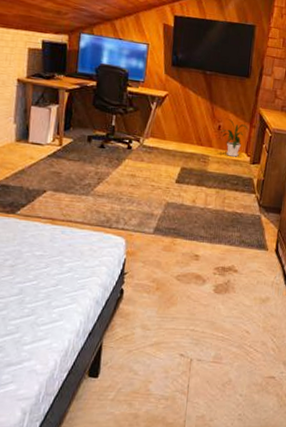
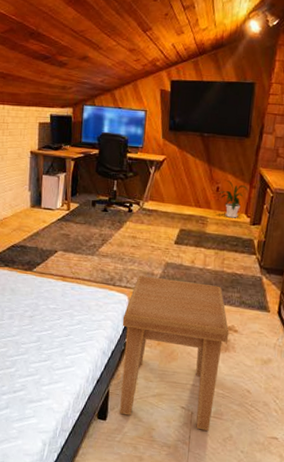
side table: none [113,216,229,377] -> present [120,275,229,431]

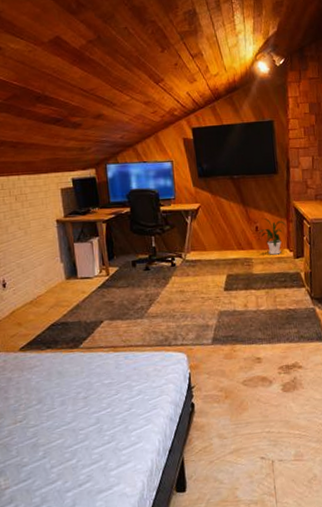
side table: present [120,275,229,431] -> none [184,325,295,481]

